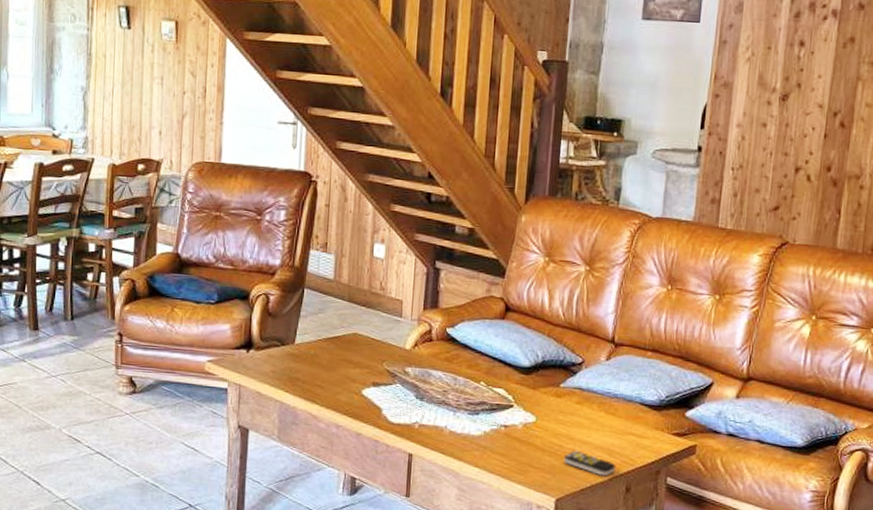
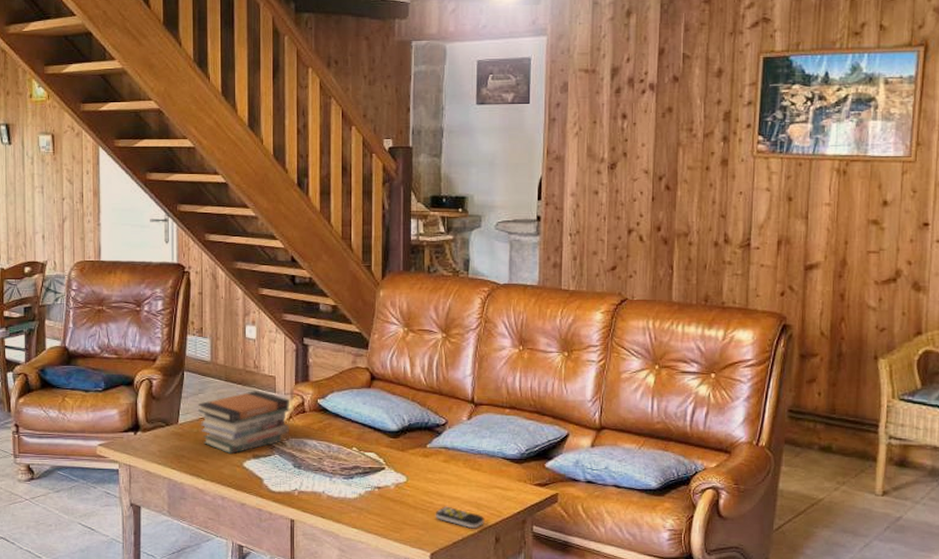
book stack: none [316,314,416,381] -> present [197,391,290,455]

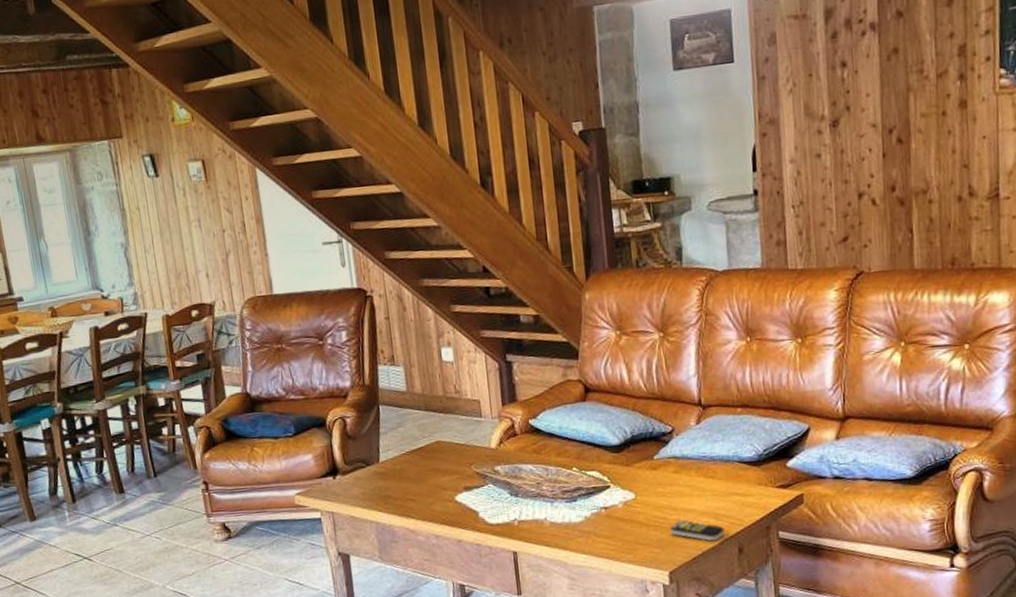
book stack: present [197,391,290,455] -> none [399,417,502,490]

